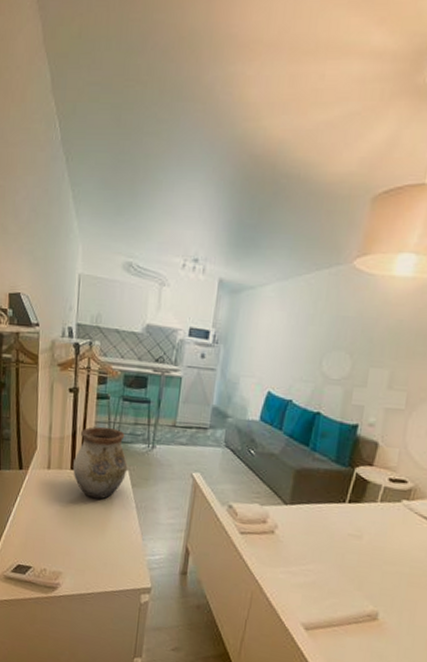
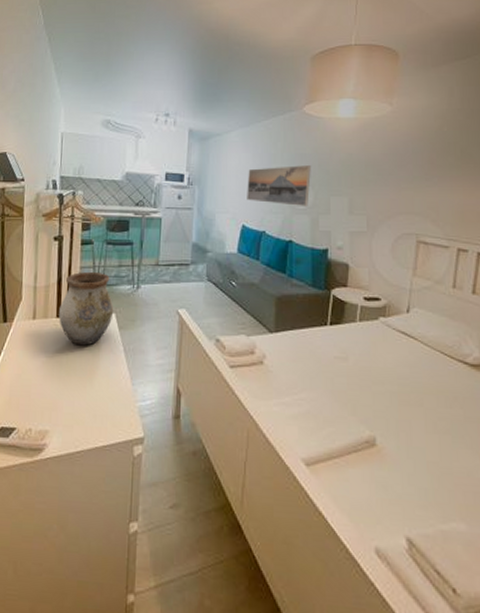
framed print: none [276,329,353,378] -> present [247,164,311,208]

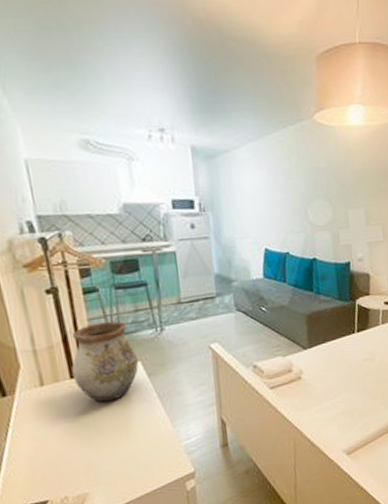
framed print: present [247,164,311,208] -> none [264,178,328,223]

